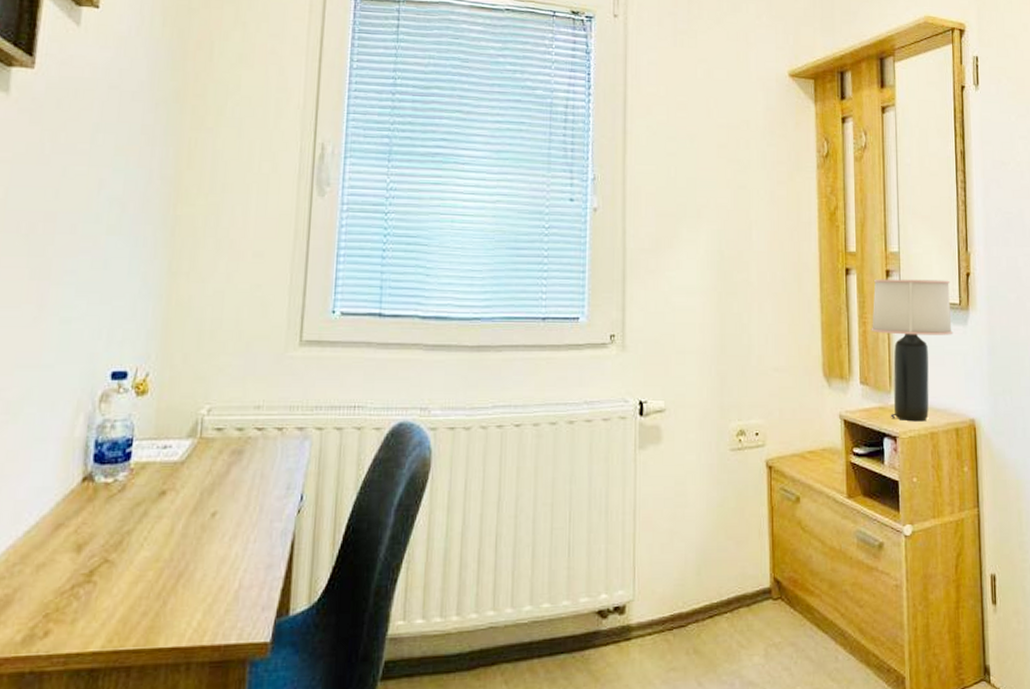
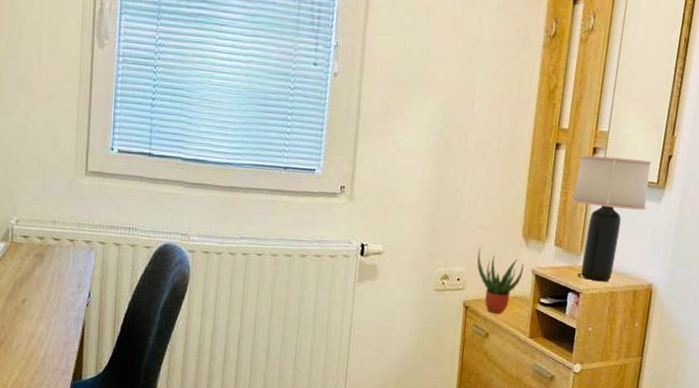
potted plant: none [776,392,829,473] -> present [477,246,524,314]

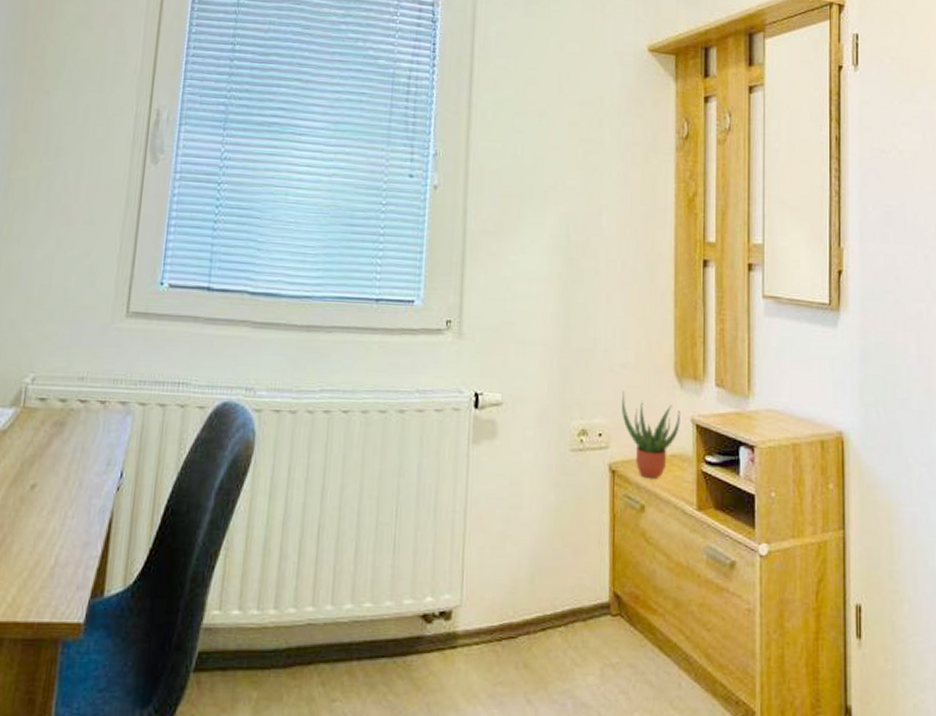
table lamp: present [571,154,652,282] -> none [729,272,821,431]

